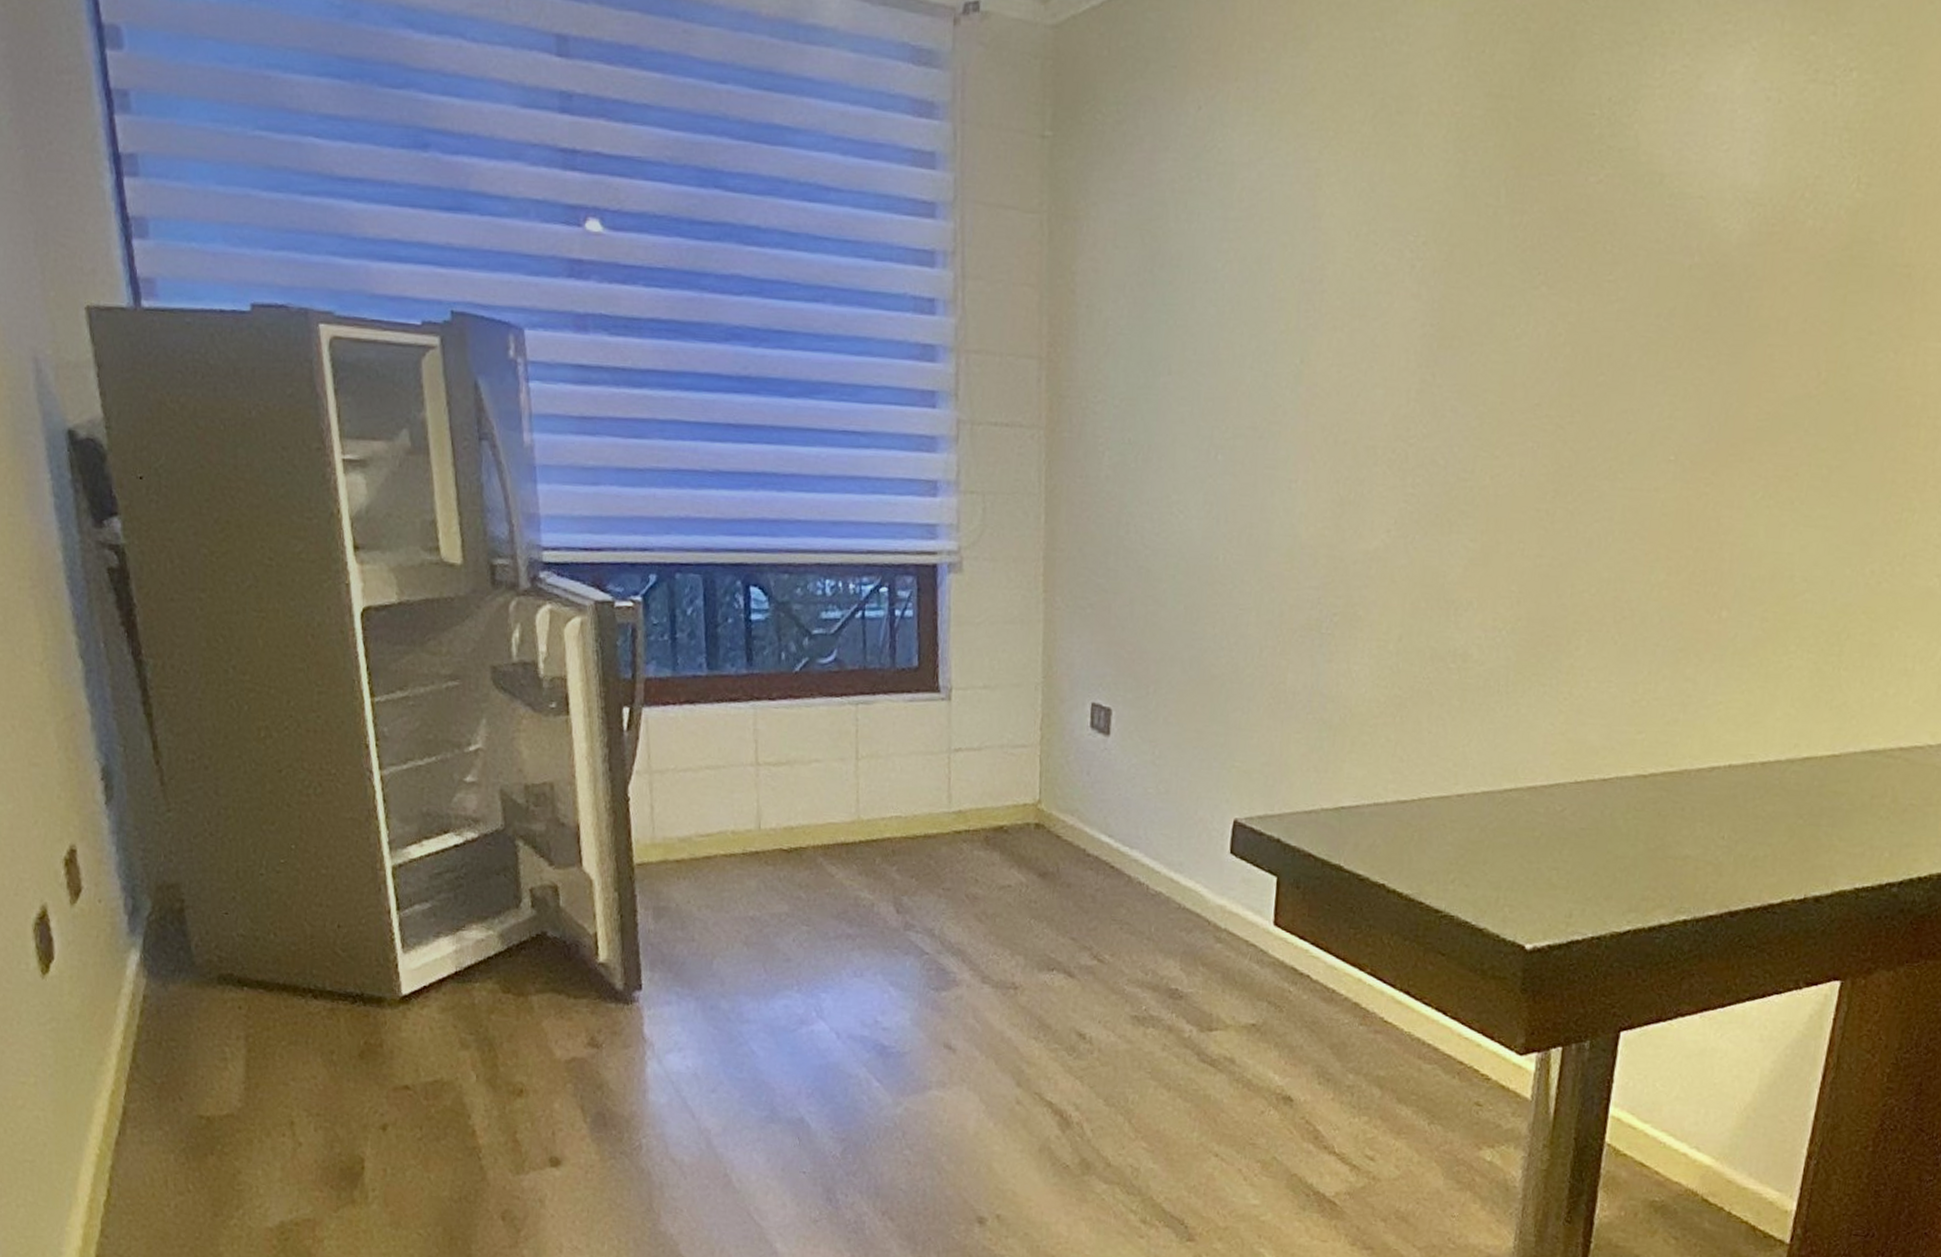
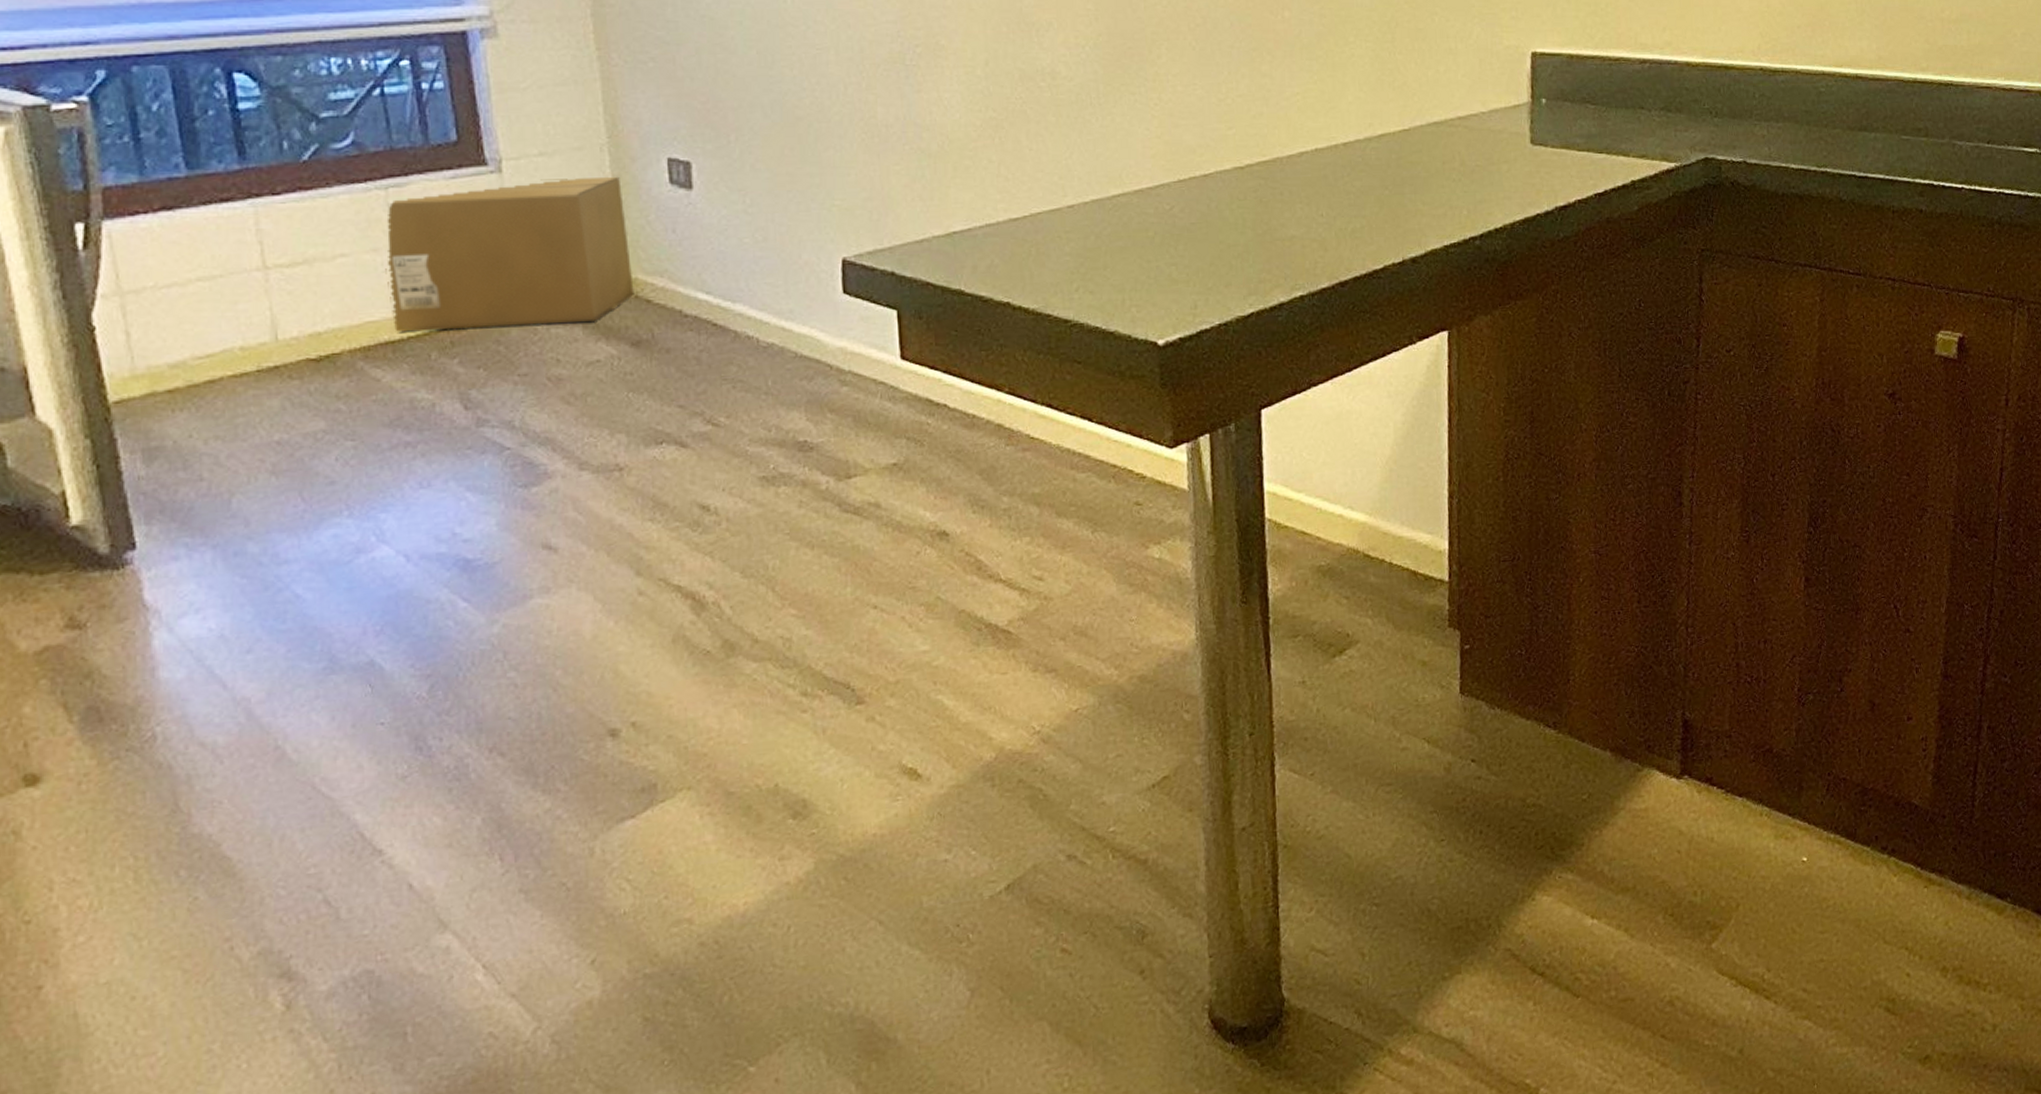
box: none [848,711,1049,849] -> present [385,176,634,332]

